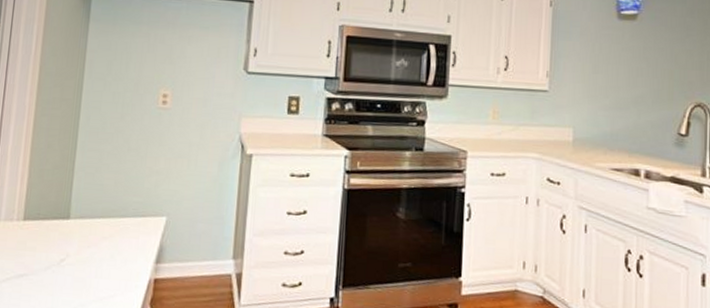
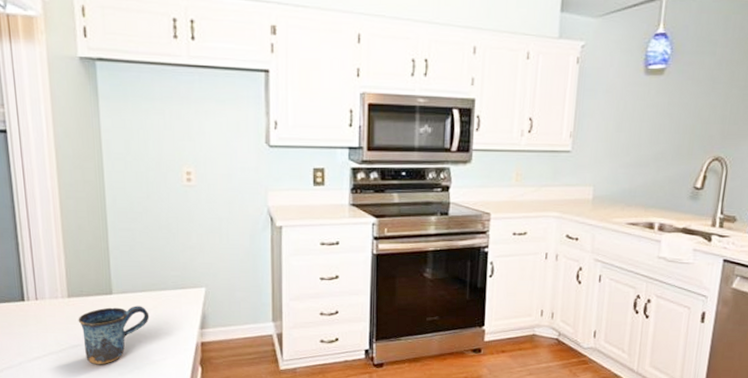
mug: none [29,233,104,300] -> present [78,306,150,365]

